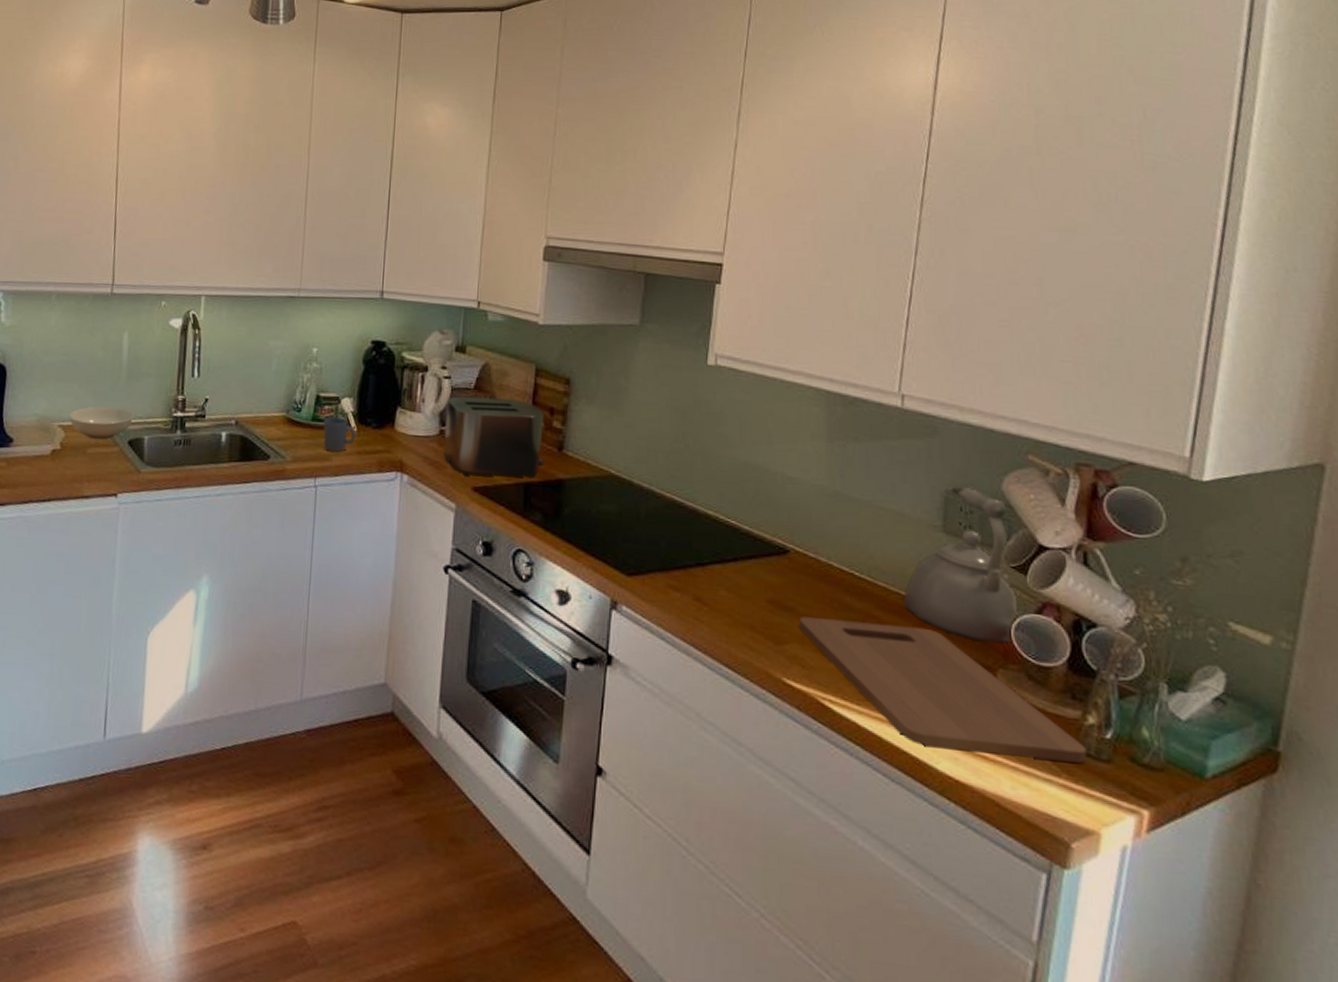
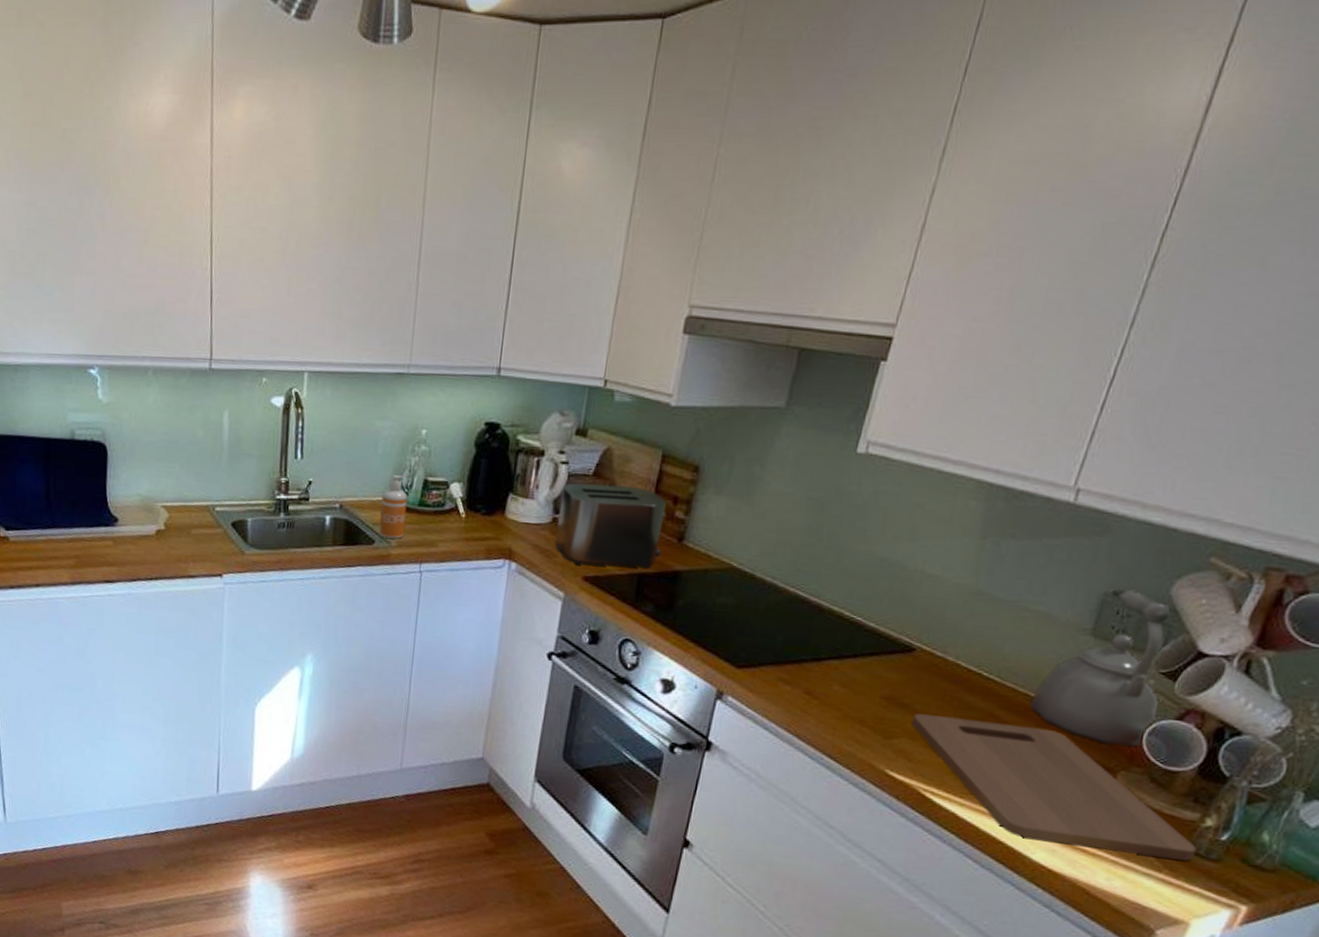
bowl: present [69,406,134,440] -> none [172,487,237,522]
soap dispenser: none [274,391,302,454] -> present [379,474,408,539]
mug: present [323,416,356,452] -> none [430,501,464,538]

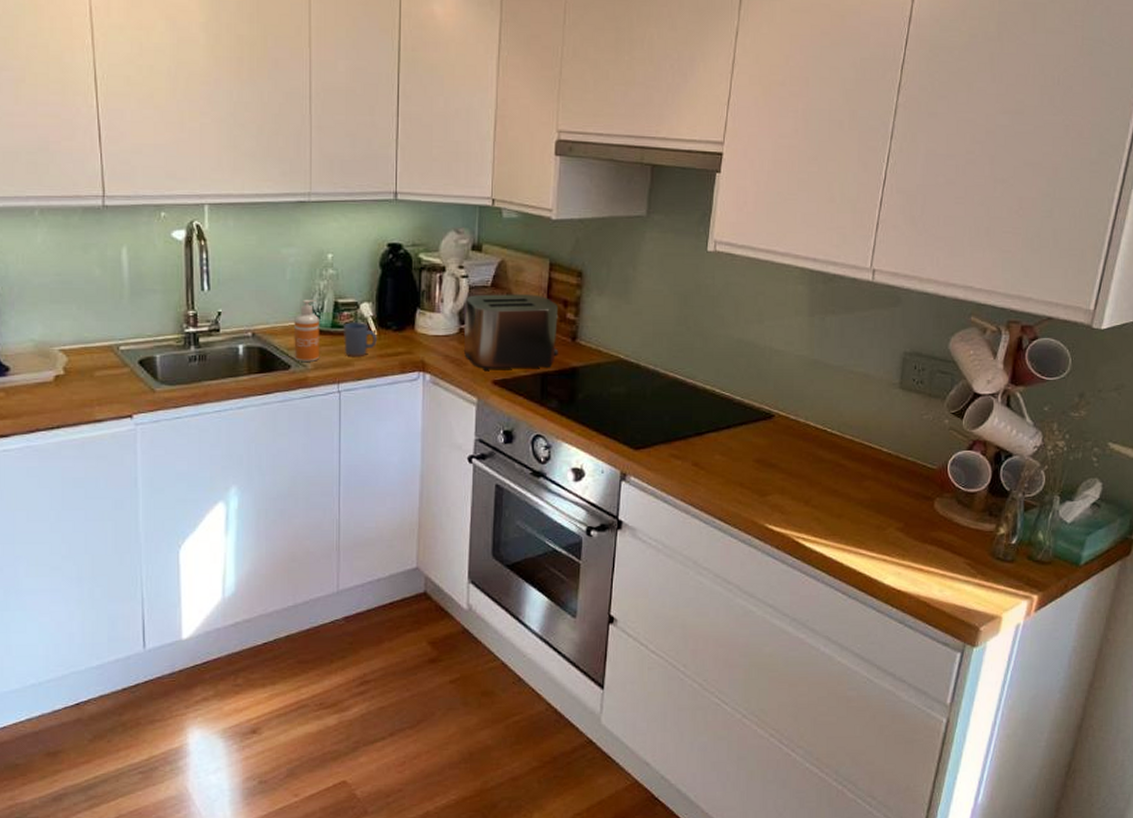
mug: none [430,501,464,538] -> present [344,321,377,356]
cutting board: present [911,713,1197,861] -> none [779,470,997,567]
kettle: present [1030,588,1172,748] -> none [865,348,958,478]

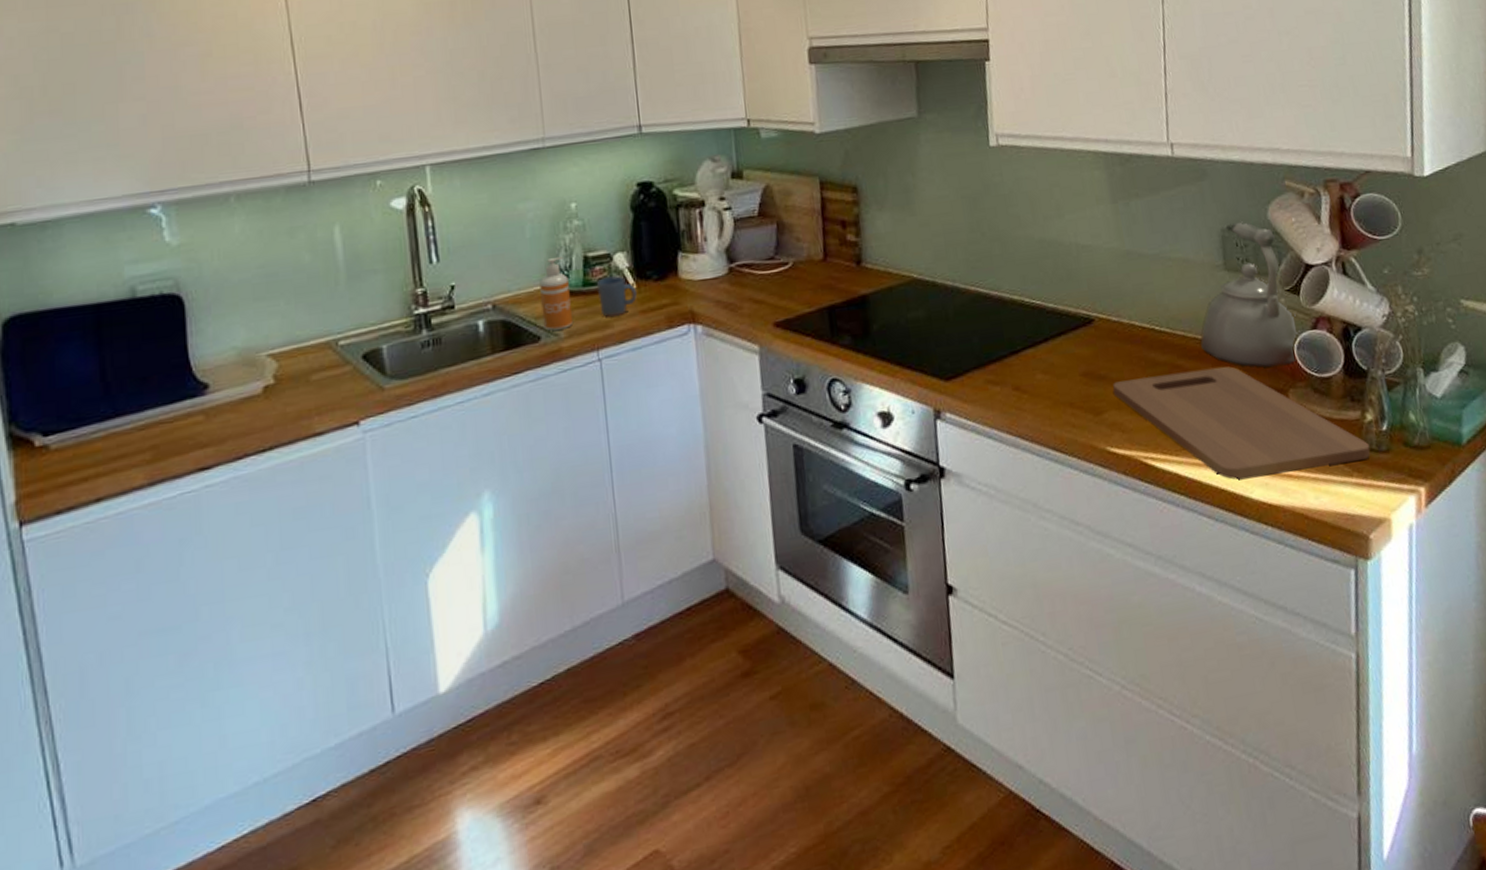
toaster: present [463,294,559,370] -> none [732,218,844,312]
cutting board: none [779,470,997,567] -> present [1112,366,1370,480]
kettle: none [865,348,958,478] -> present [1200,221,1302,368]

